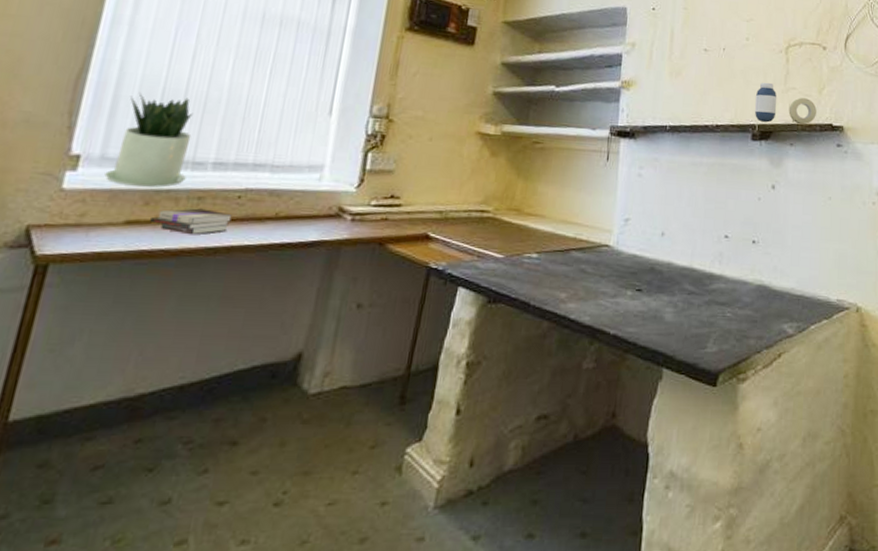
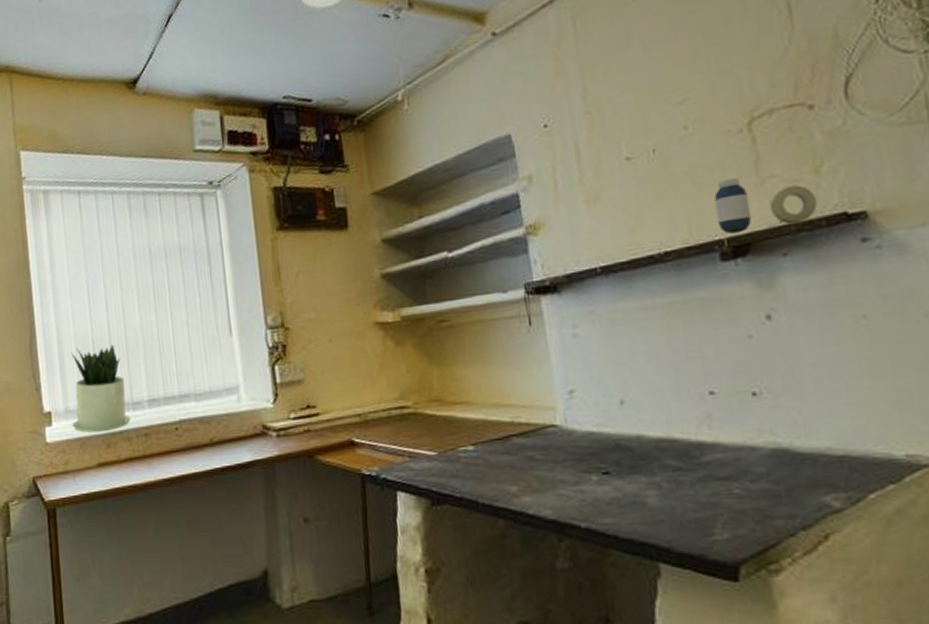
books: present [150,208,232,235] -> none [115,444,176,470]

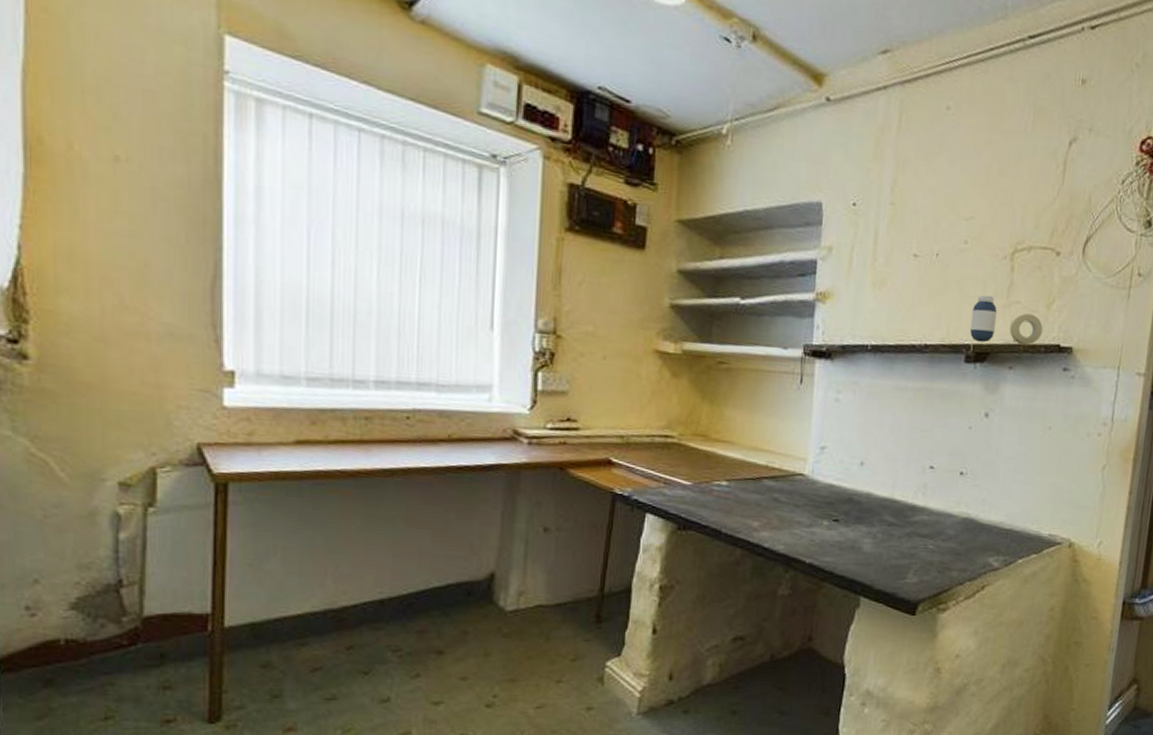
planter: present [71,344,131,433] -> none [264,304,349,407]

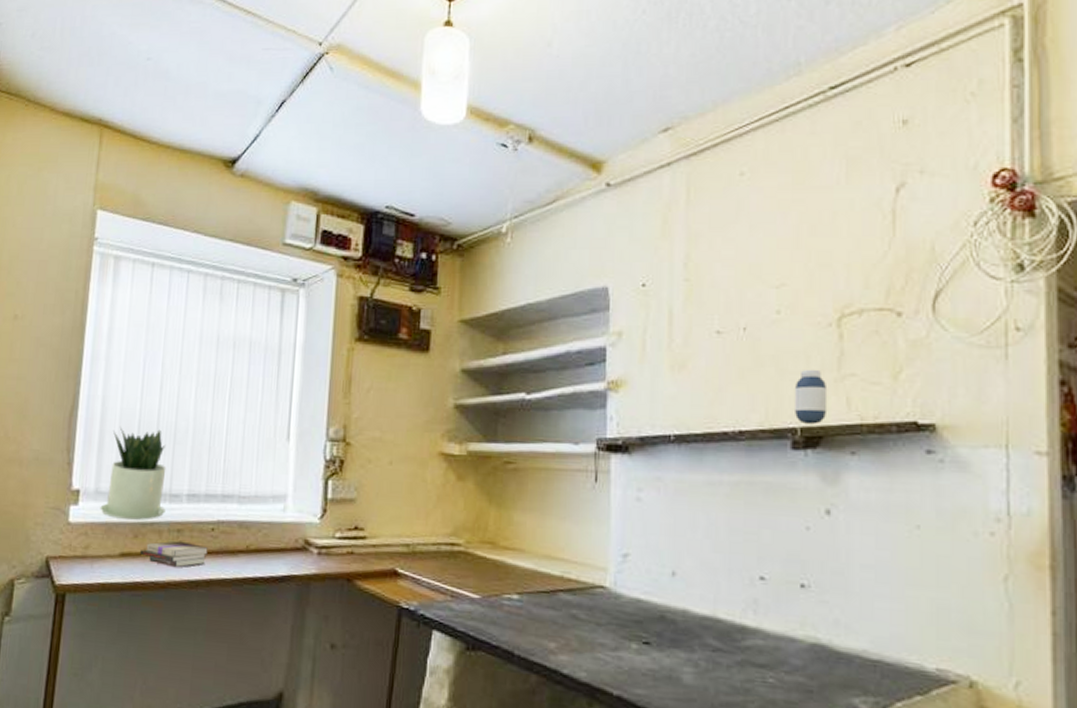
planter: none [264,304,349,407] -> present [100,427,166,521]
books: none [321,428,403,456] -> present [140,541,208,568]
adhesive tape: present [1004,313,1043,345] -> none [840,387,890,425]

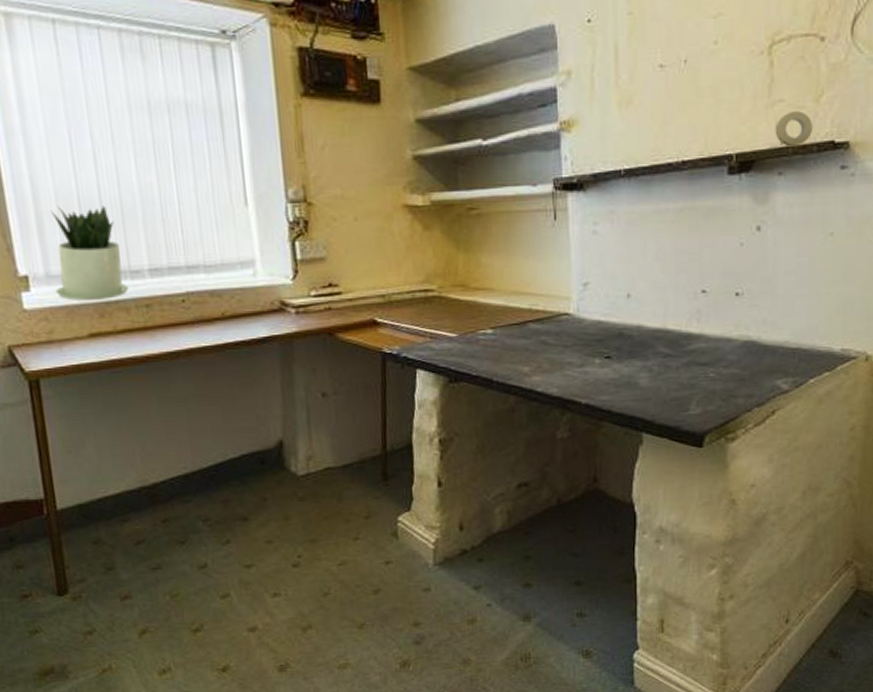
books: present [140,541,208,568] -> none [110,315,183,342]
medicine bottle: present [793,369,828,424] -> none [730,97,760,150]
adhesive tape: none [840,387,890,425] -> present [770,111,813,147]

